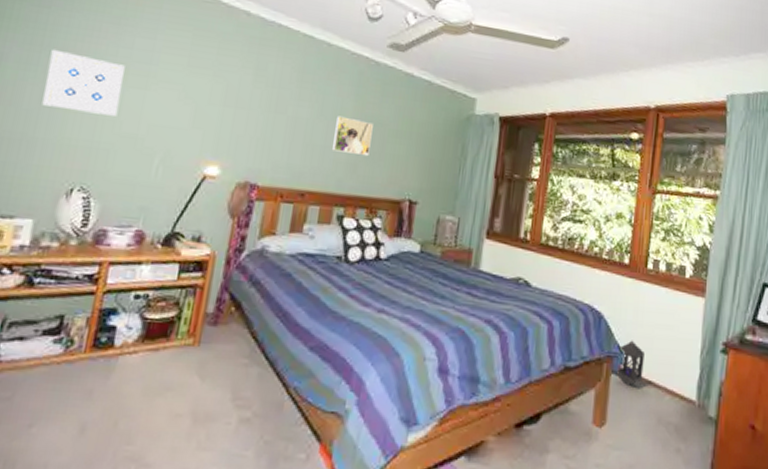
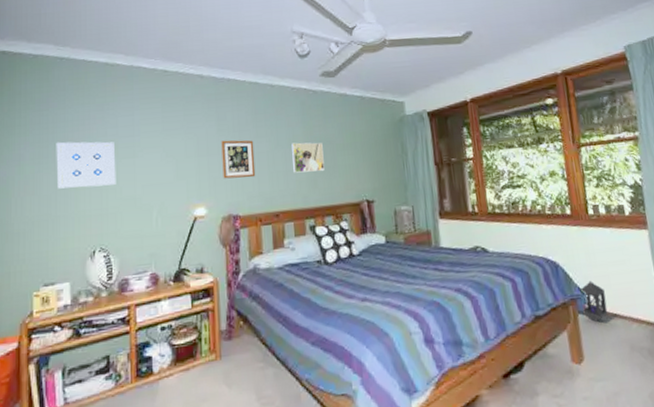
picture frame: none [248,94,294,145] -> present [221,140,256,179]

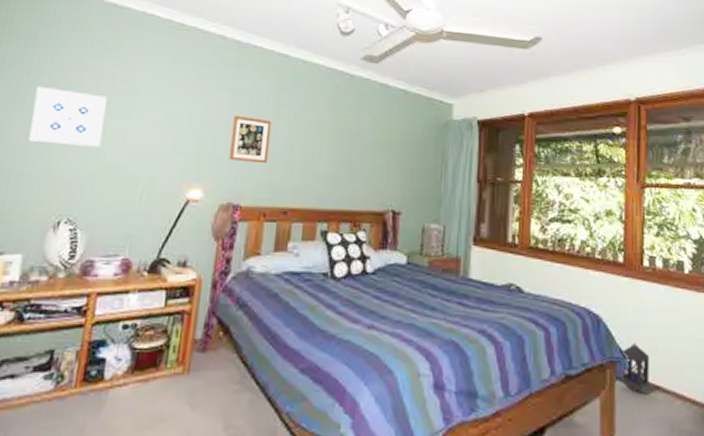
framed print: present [291,142,325,173] -> none [313,131,352,170]

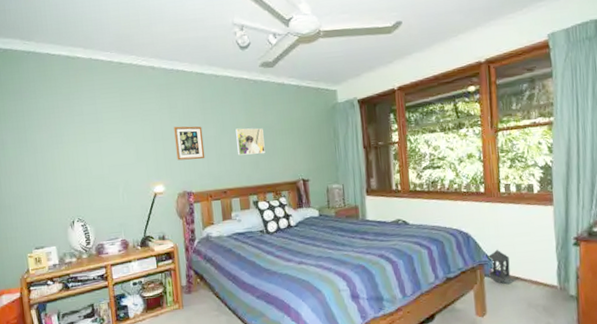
wall art: present [28,86,107,147] -> none [32,128,87,169]
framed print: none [313,131,352,170] -> present [236,128,265,156]

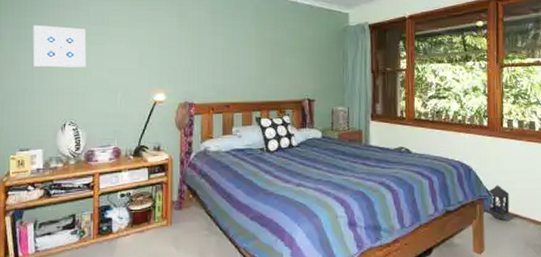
wall art: none [32,128,87,169] -> present [33,24,87,68]
picture frame: present [174,126,205,161] -> none [182,35,211,71]
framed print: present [236,128,265,156] -> none [245,42,273,71]

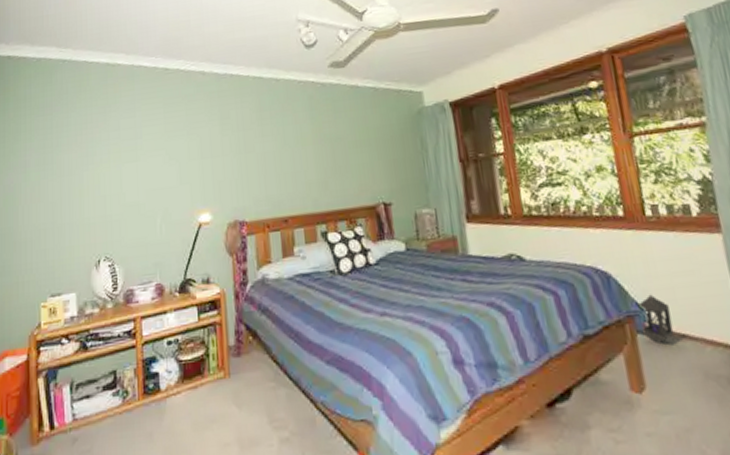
wall art: present [33,24,87,68] -> none [60,145,120,196]

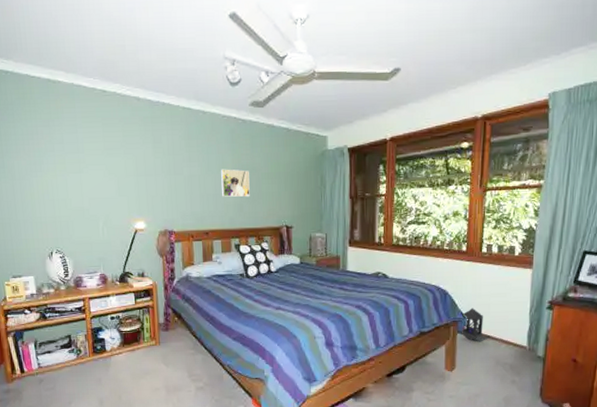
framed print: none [299,140,336,174] -> present [221,169,250,198]

